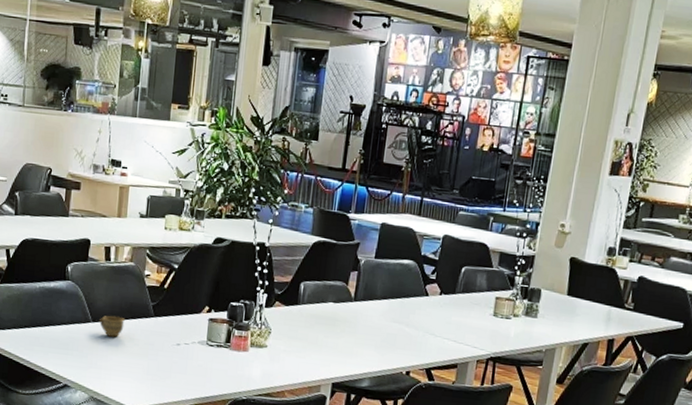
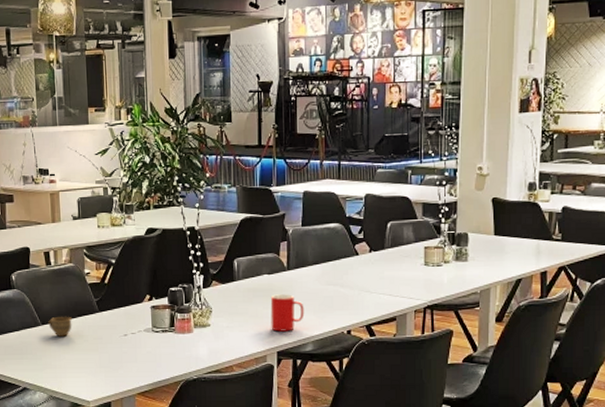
cup: none [329,324,366,364] -> present [270,294,305,332]

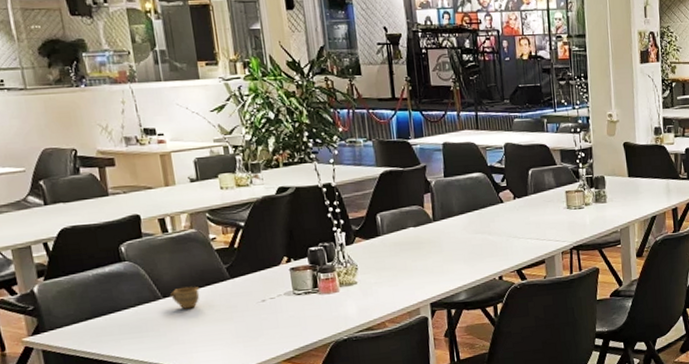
cup: present [270,294,305,332] -> none [418,245,455,283]

